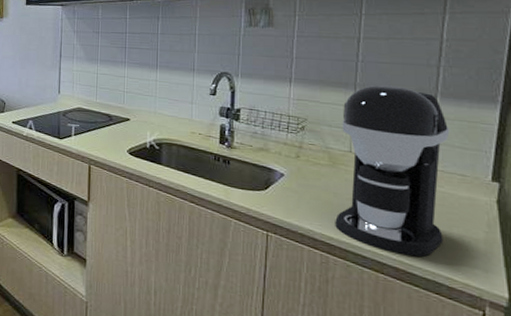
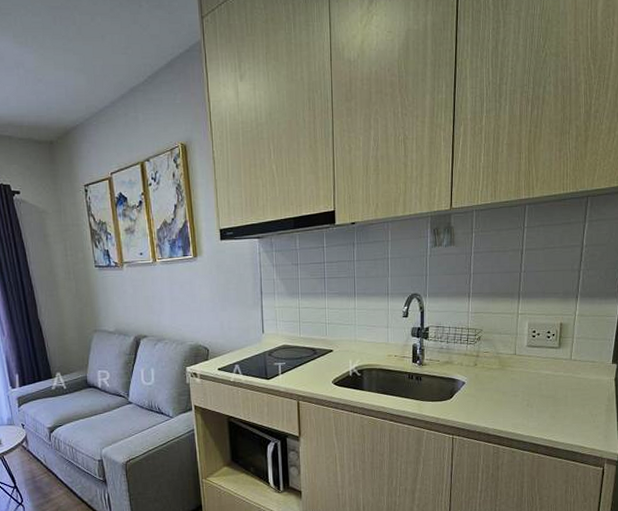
coffee maker: present [335,85,450,257] -> none [504,291,586,435]

